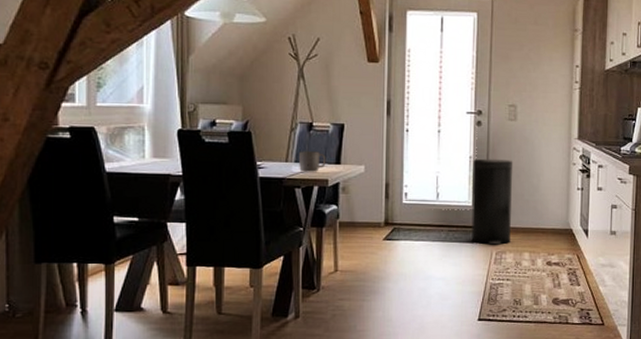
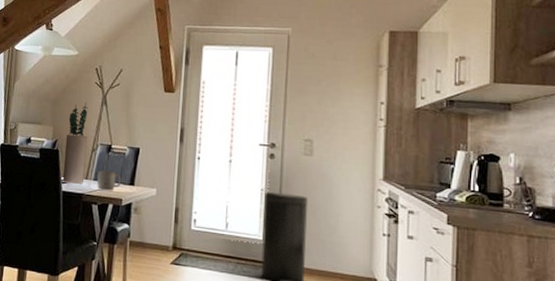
vase: none [258,77,285,169] -> present [62,102,88,185]

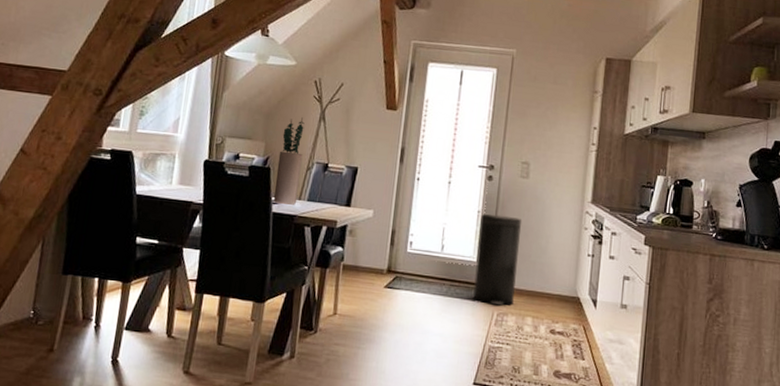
mug: present [97,170,122,191] -> none [310,190,338,213]

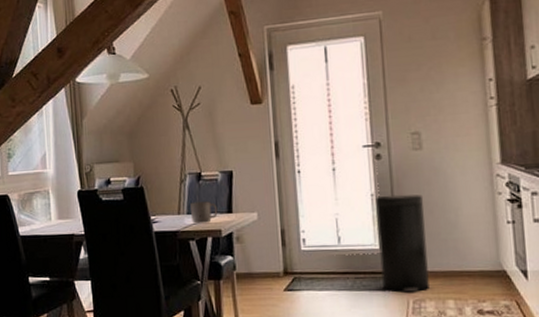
vase: present [273,117,305,206] -> none [149,130,177,223]
mug: none [310,190,338,213] -> present [190,201,218,224]

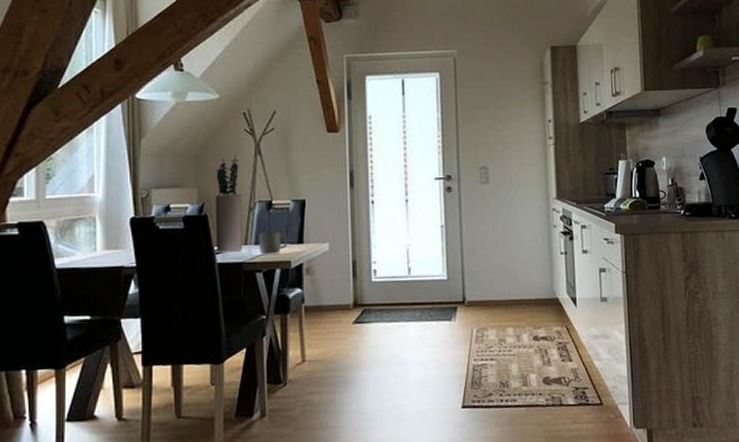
vase: none [149,130,177,223] -> present [215,155,243,254]
pedal bin: present [375,194,429,293] -> none [445,226,492,322]

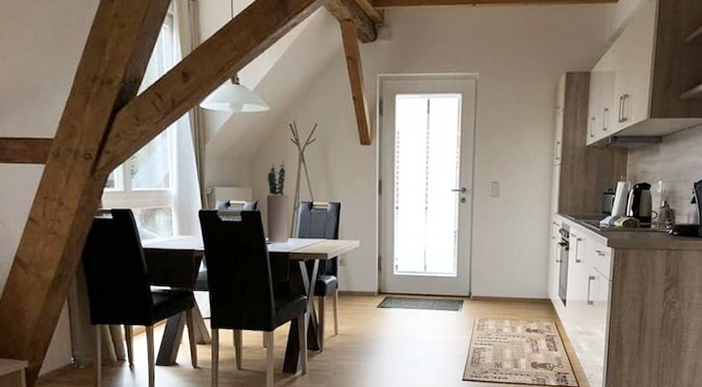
mug: present [259,231,288,255] -> none [302,228,326,247]

